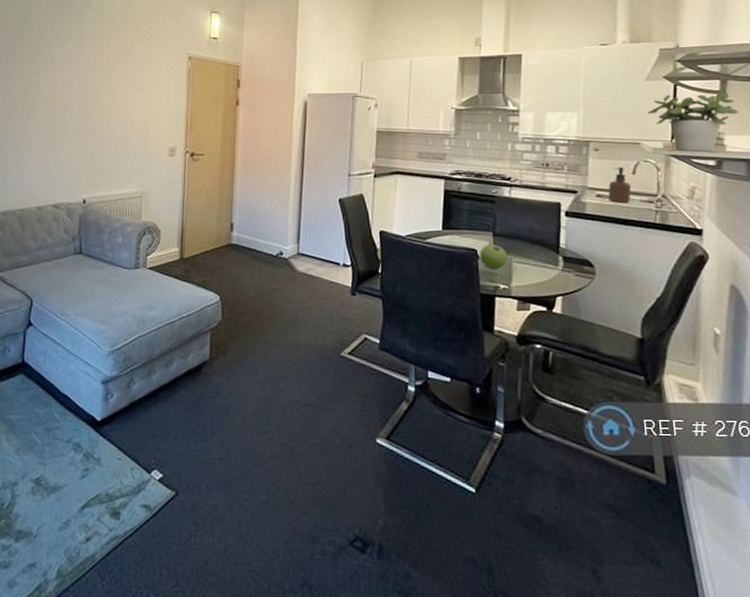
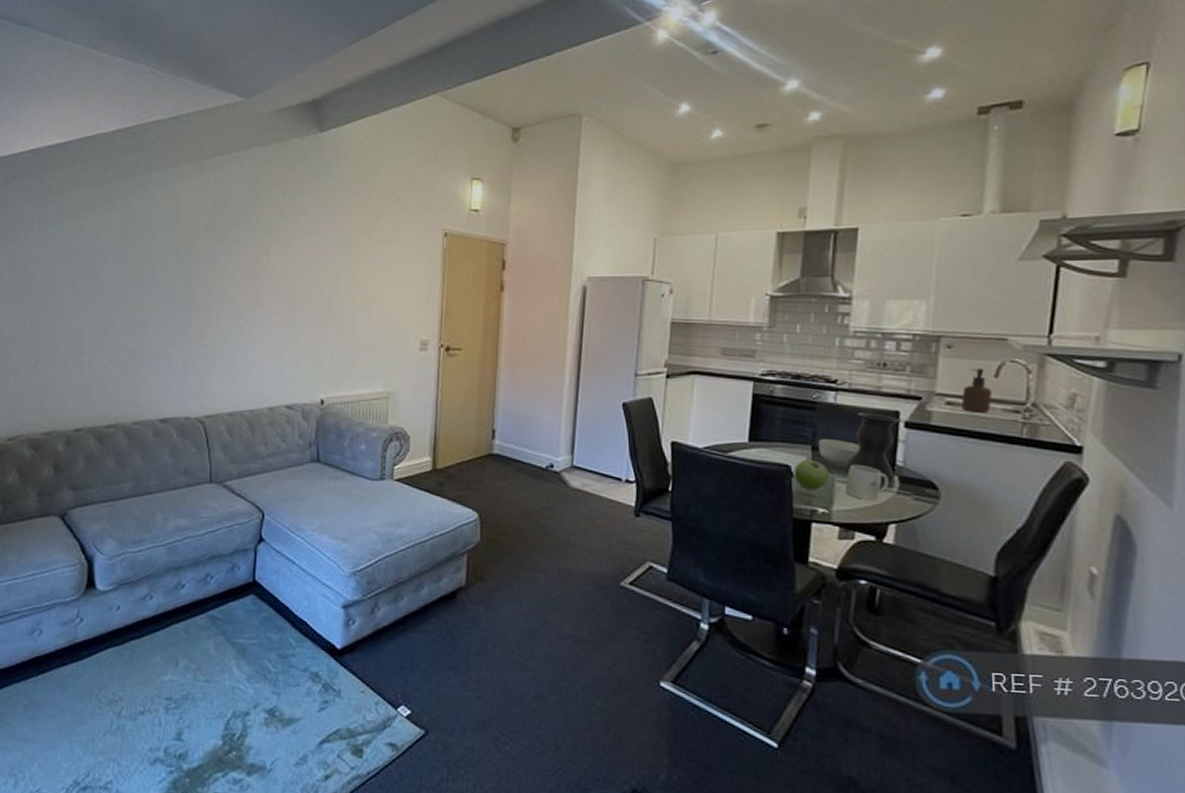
bowl: none [498,226,531,252] -> present [819,438,860,469]
vase: none [519,204,562,268] -> present [844,413,900,490]
mug: none [521,247,555,278] -> present [846,464,889,501]
potted plant: present [647,92,739,152] -> none [1019,274,1142,350]
books: present [662,132,728,153] -> none [1035,325,1124,352]

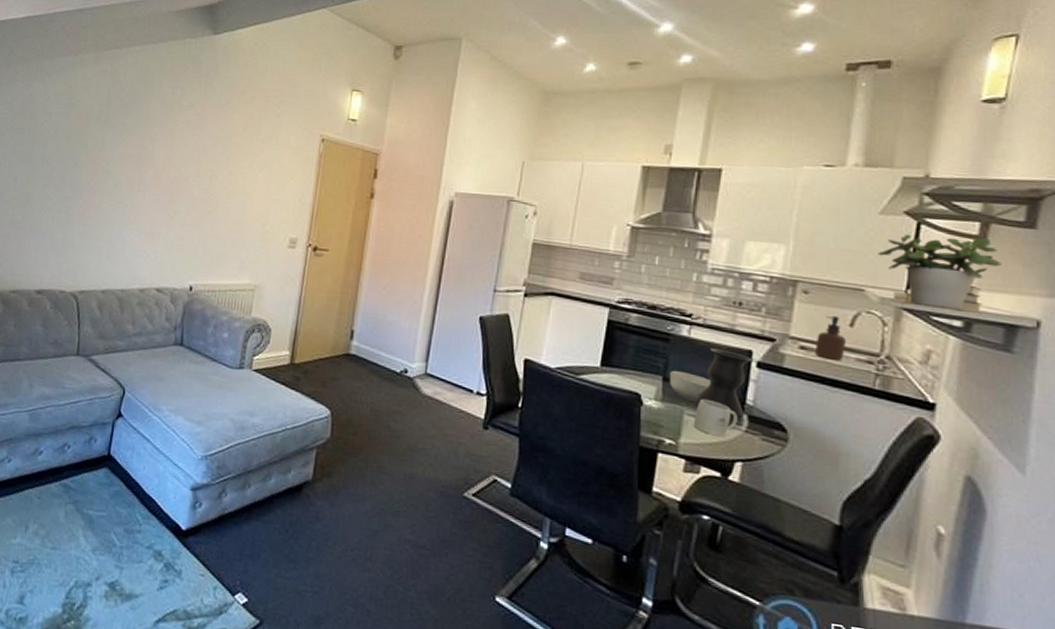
fruit: present [794,459,829,490] -> none [644,389,678,421]
potted plant: none [1019,274,1142,350] -> present [878,234,1002,310]
books: none [1035,325,1124,352] -> present [892,286,982,313]

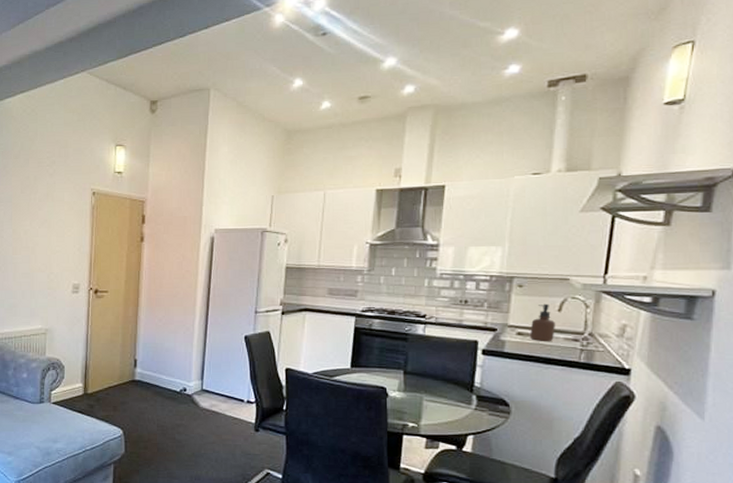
bowl: present [670,370,711,403] -> none [410,364,444,390]
vase: present [694,348,753,427] -> none [431,342,478,407]
mug: present [694,398,738,438] -> none [432,385,468,417]
potted plant: present [878,234,1002,310] -> none [580,223,683,288]
books: present [892,286,982,313] -> none [593,267,667,289]

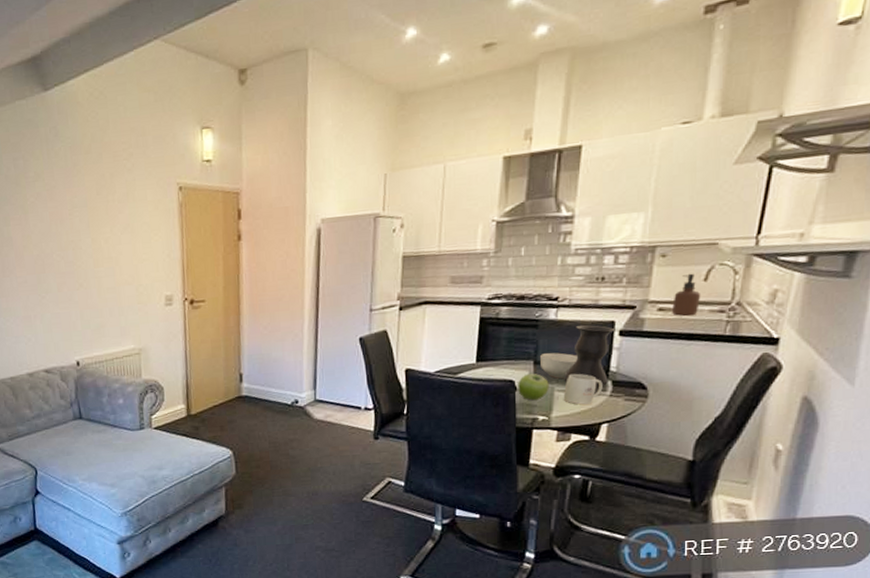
fruit: none [389,382,418,408] -> present [518,373,549,401]
bowl: none [410,364,444,390] -> present [540,352,578,380]
vase: none [431,342,478,407] -> present [563,325,615,395]
mug: none [432,385,468,417] -> present [564,373,603,406]

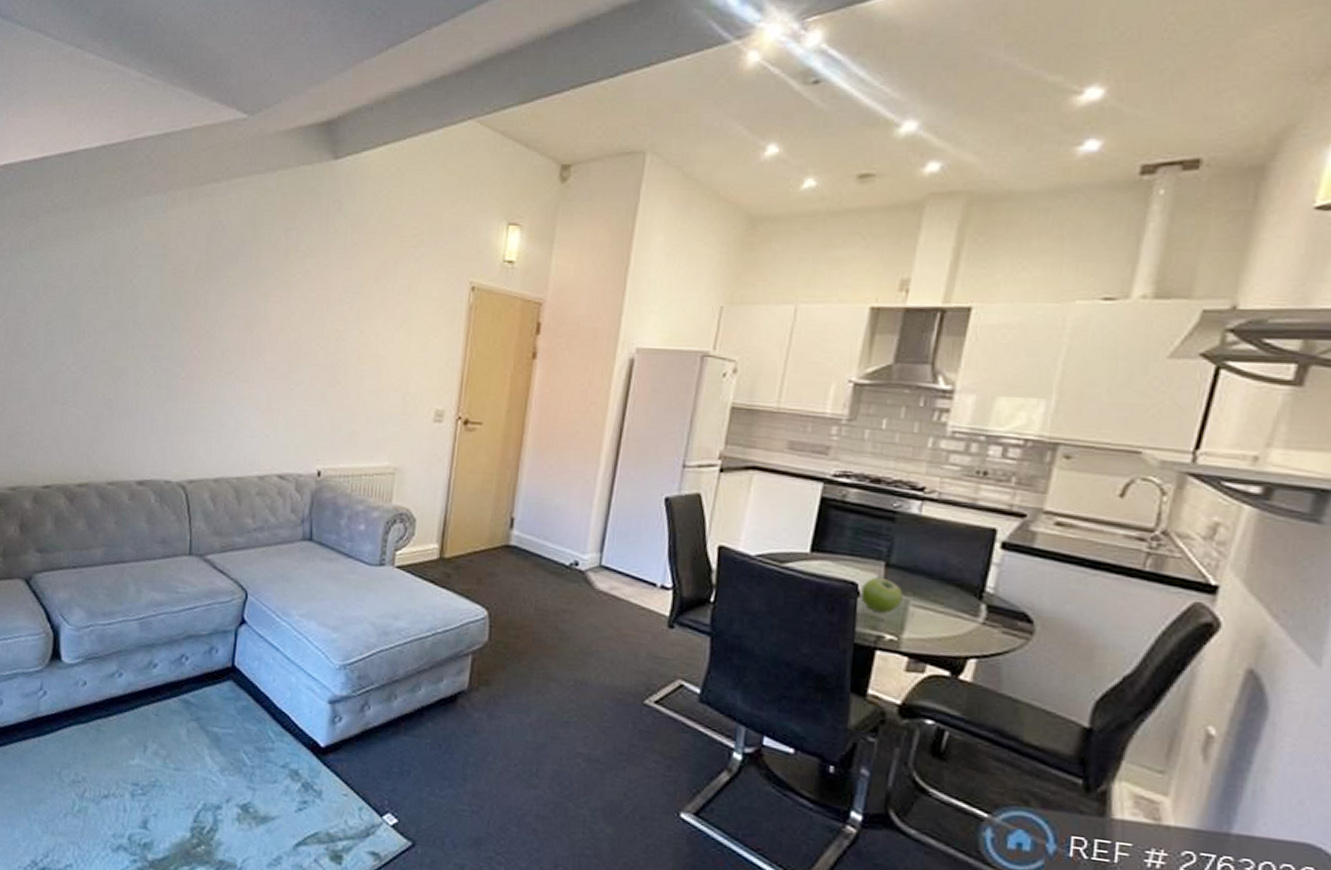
bowl: present [540,352,578,380] -> none [894,554,944,592]
vase: present [563,325,615,395] -> none [921,527,997,619]
mug: present [564,373,603,406] -> none [921,586,974,631]
soap dispenser: present [672,273,701,317] -> none [1074,484,1115,539]

